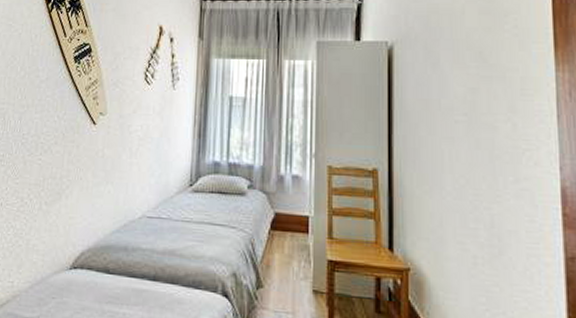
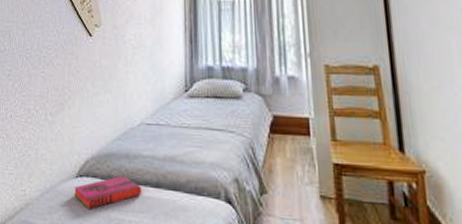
hardback book: none [67,267,139,302] -> present [74,175,142,209]

